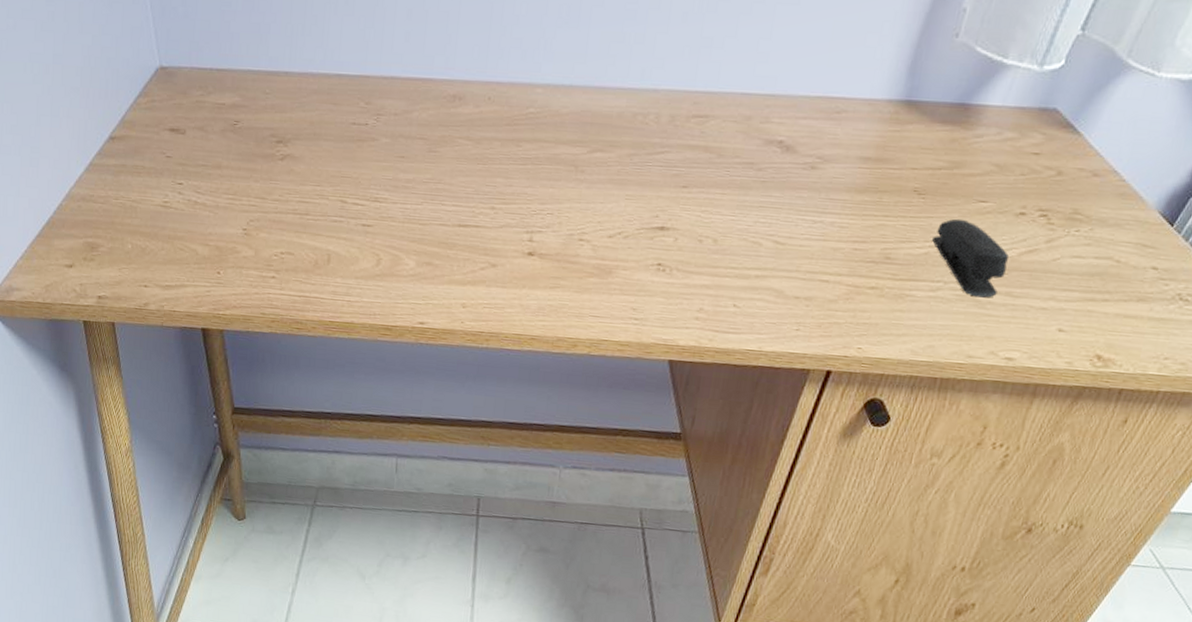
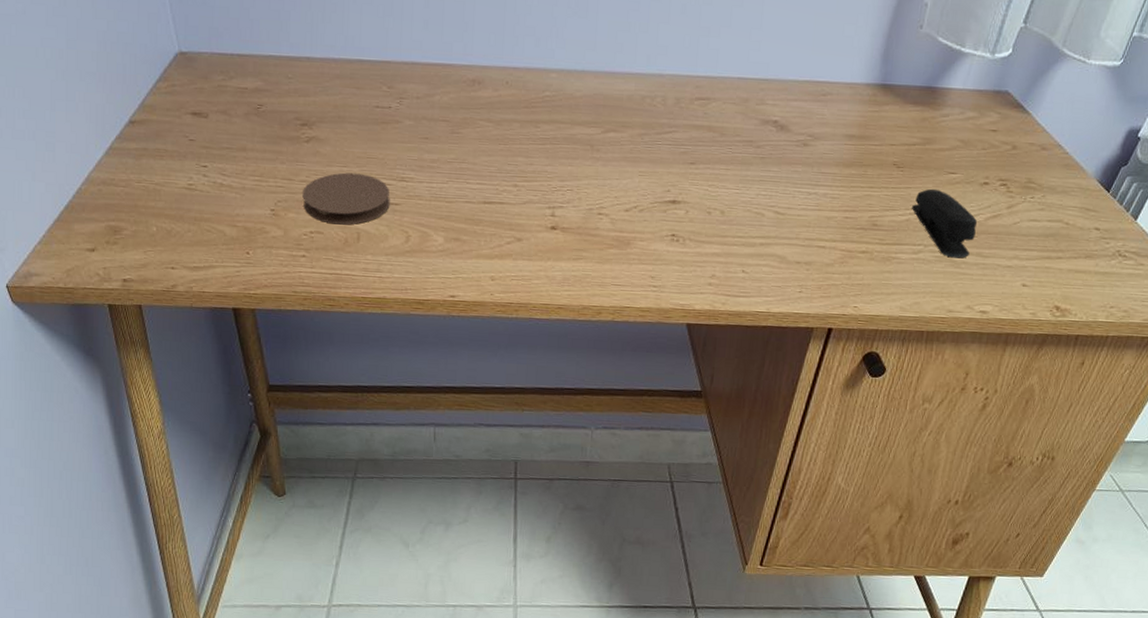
coaster: none [275,192,363,246] -> present [302,172,390,225]

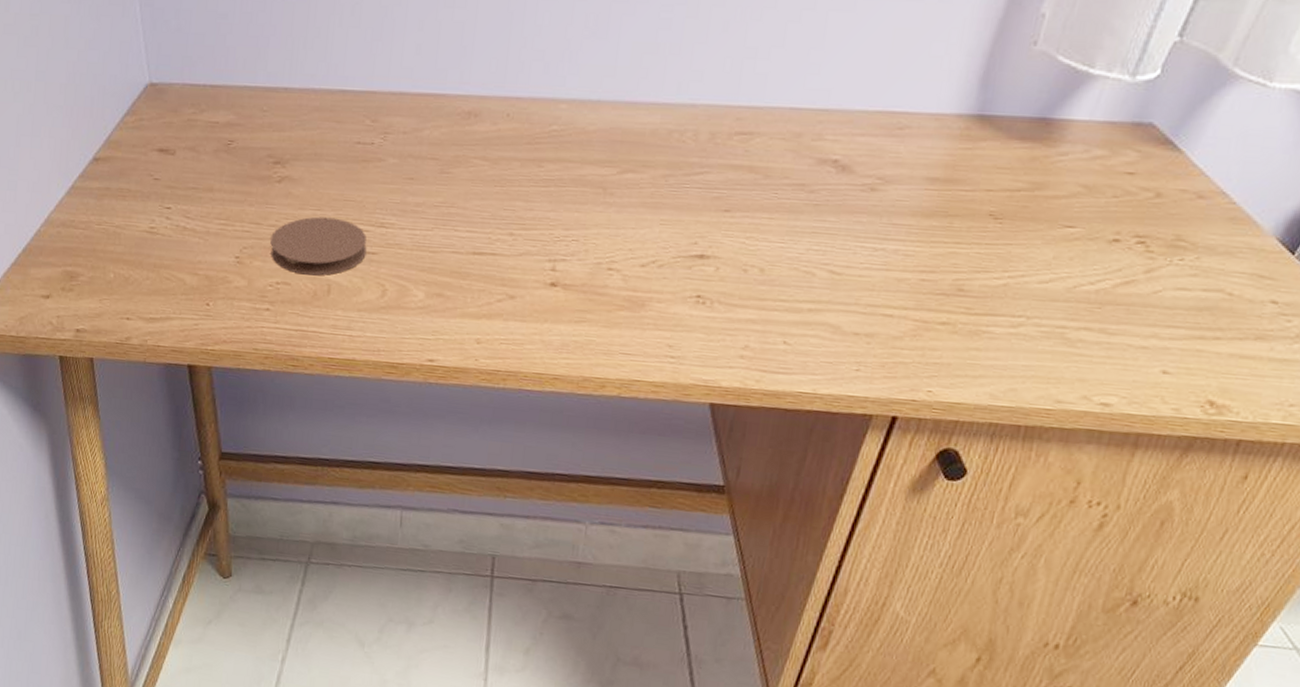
stapler: present [912,188,977,259] -> none [1012,245,1101,335]

